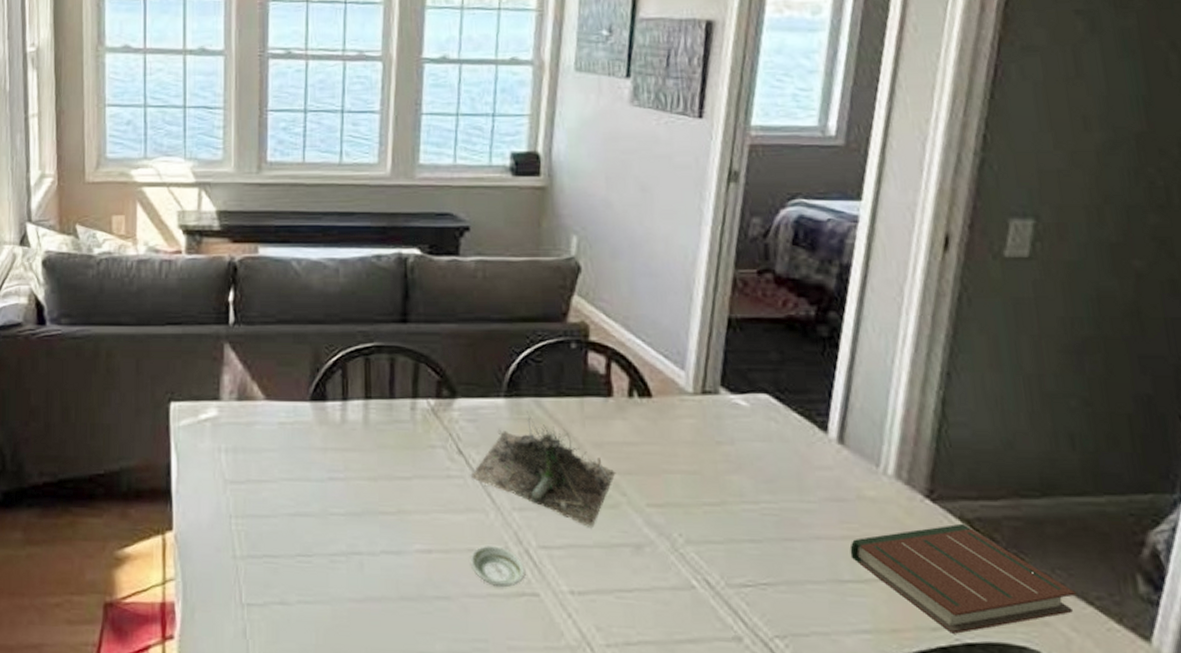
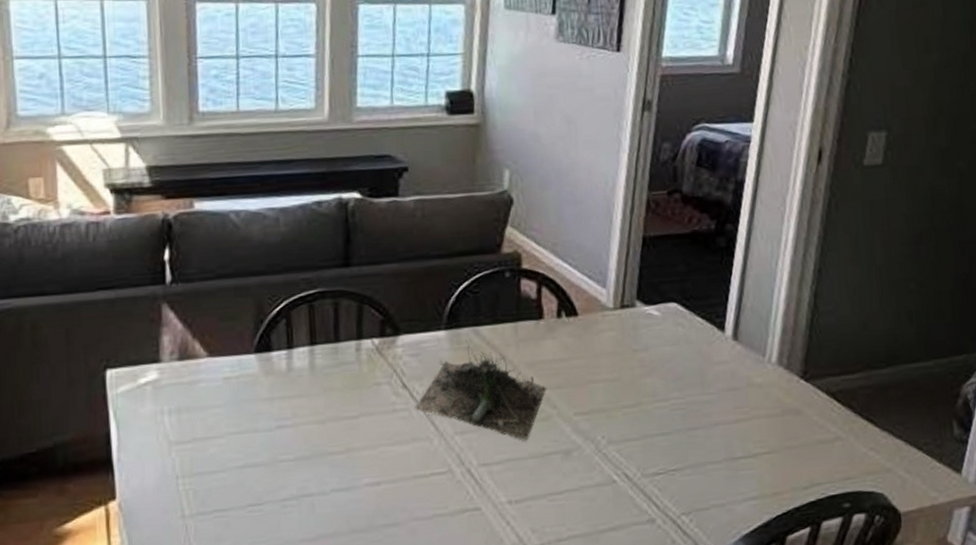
saucer: present [470,546,525,588] -> none [416,470,468,508]
book: present [850,523,1075,634] -> none [741,396,909,489]

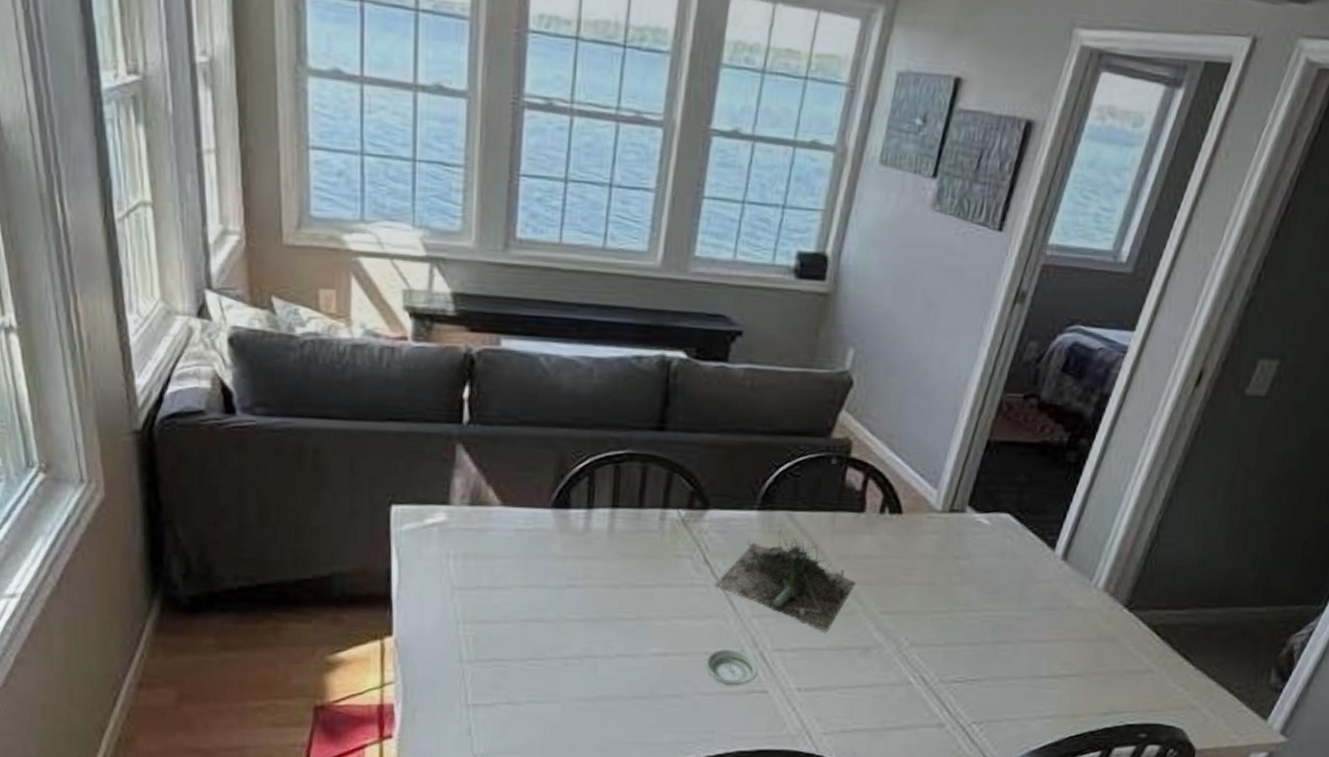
saucer: none [416,470,468,508] -> present [704,649,758,686]

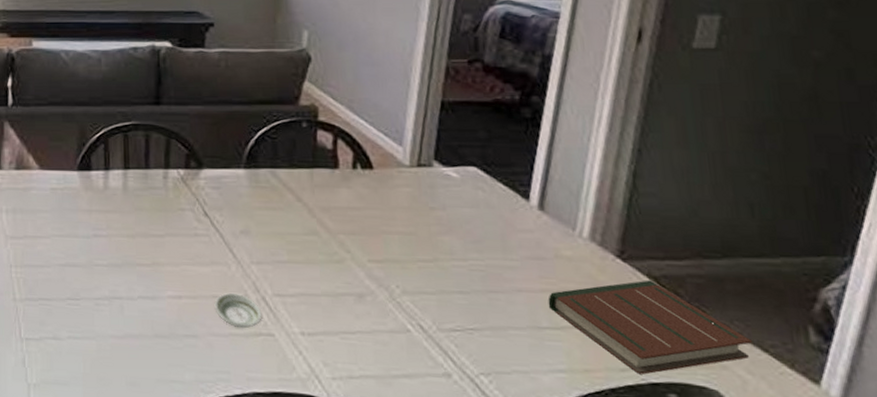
plant: present [714,524,856,634] -> none [215,180,341,280]
book: none [1050,629,1222,717] -> present [548,280,752,375]

